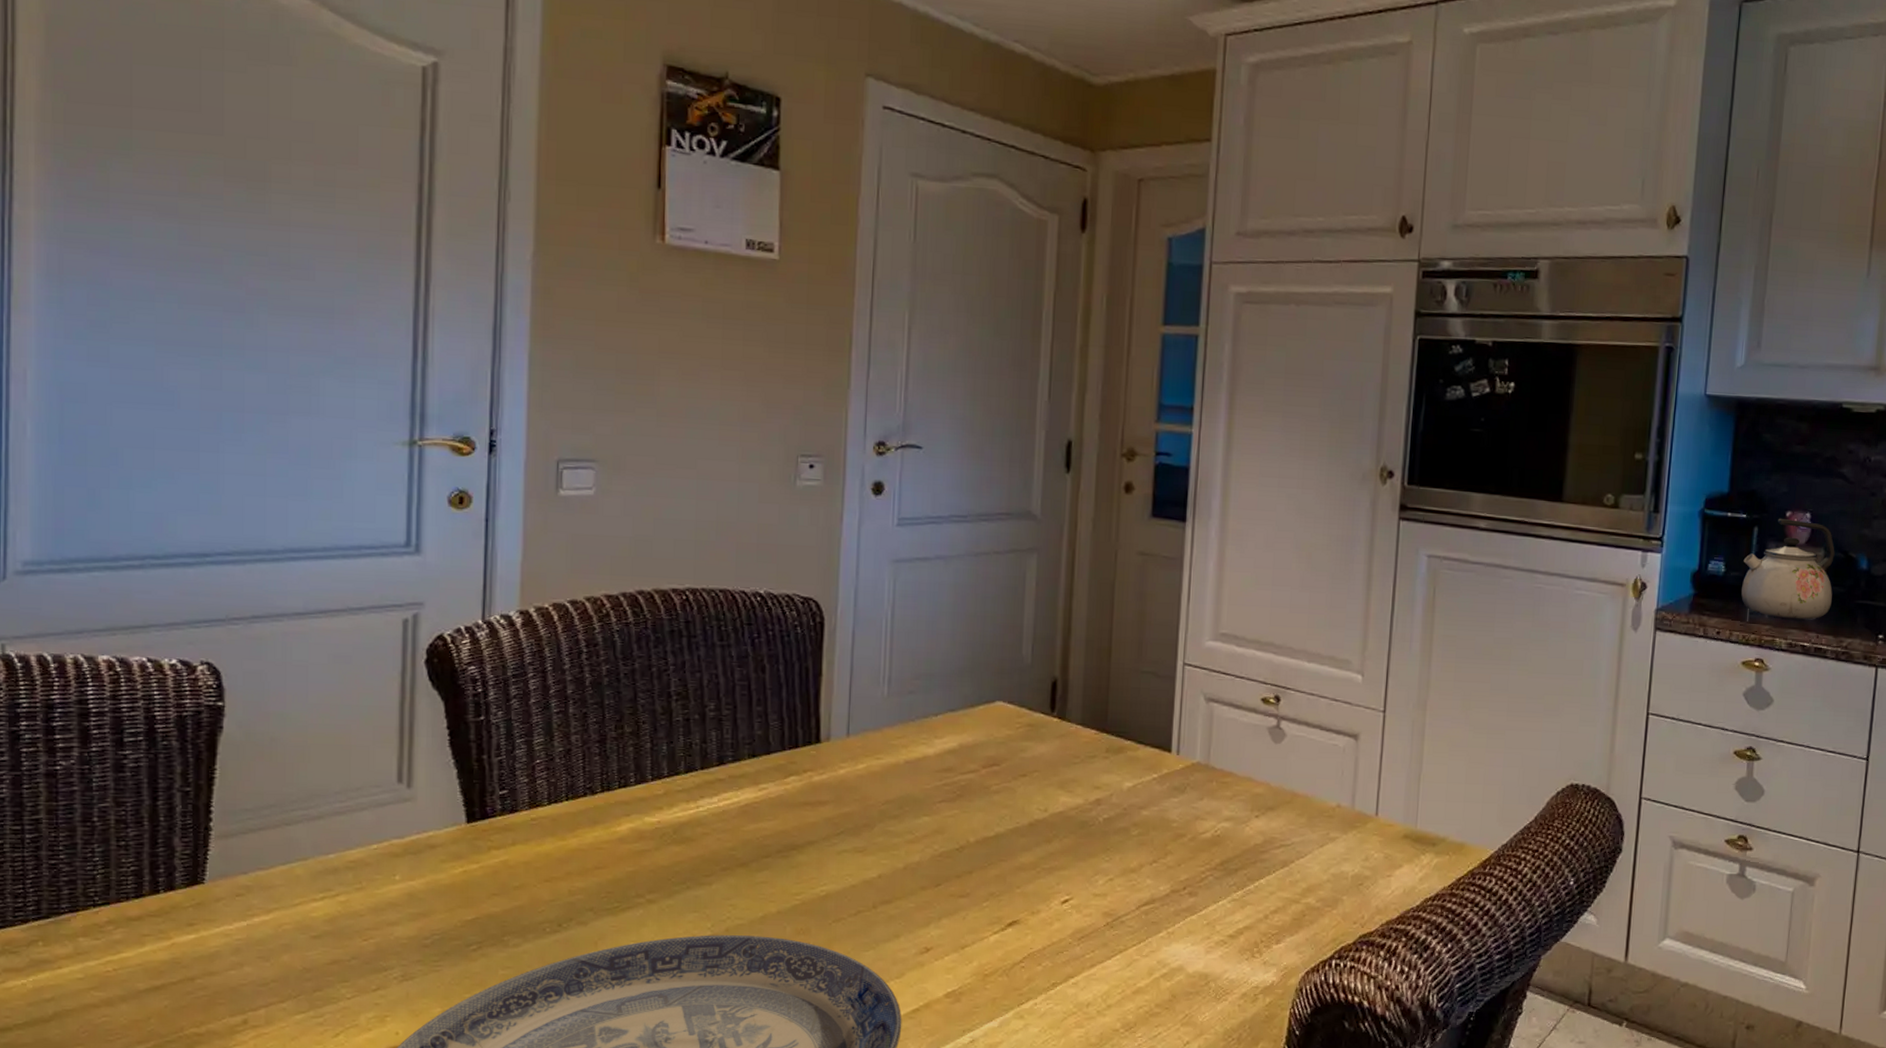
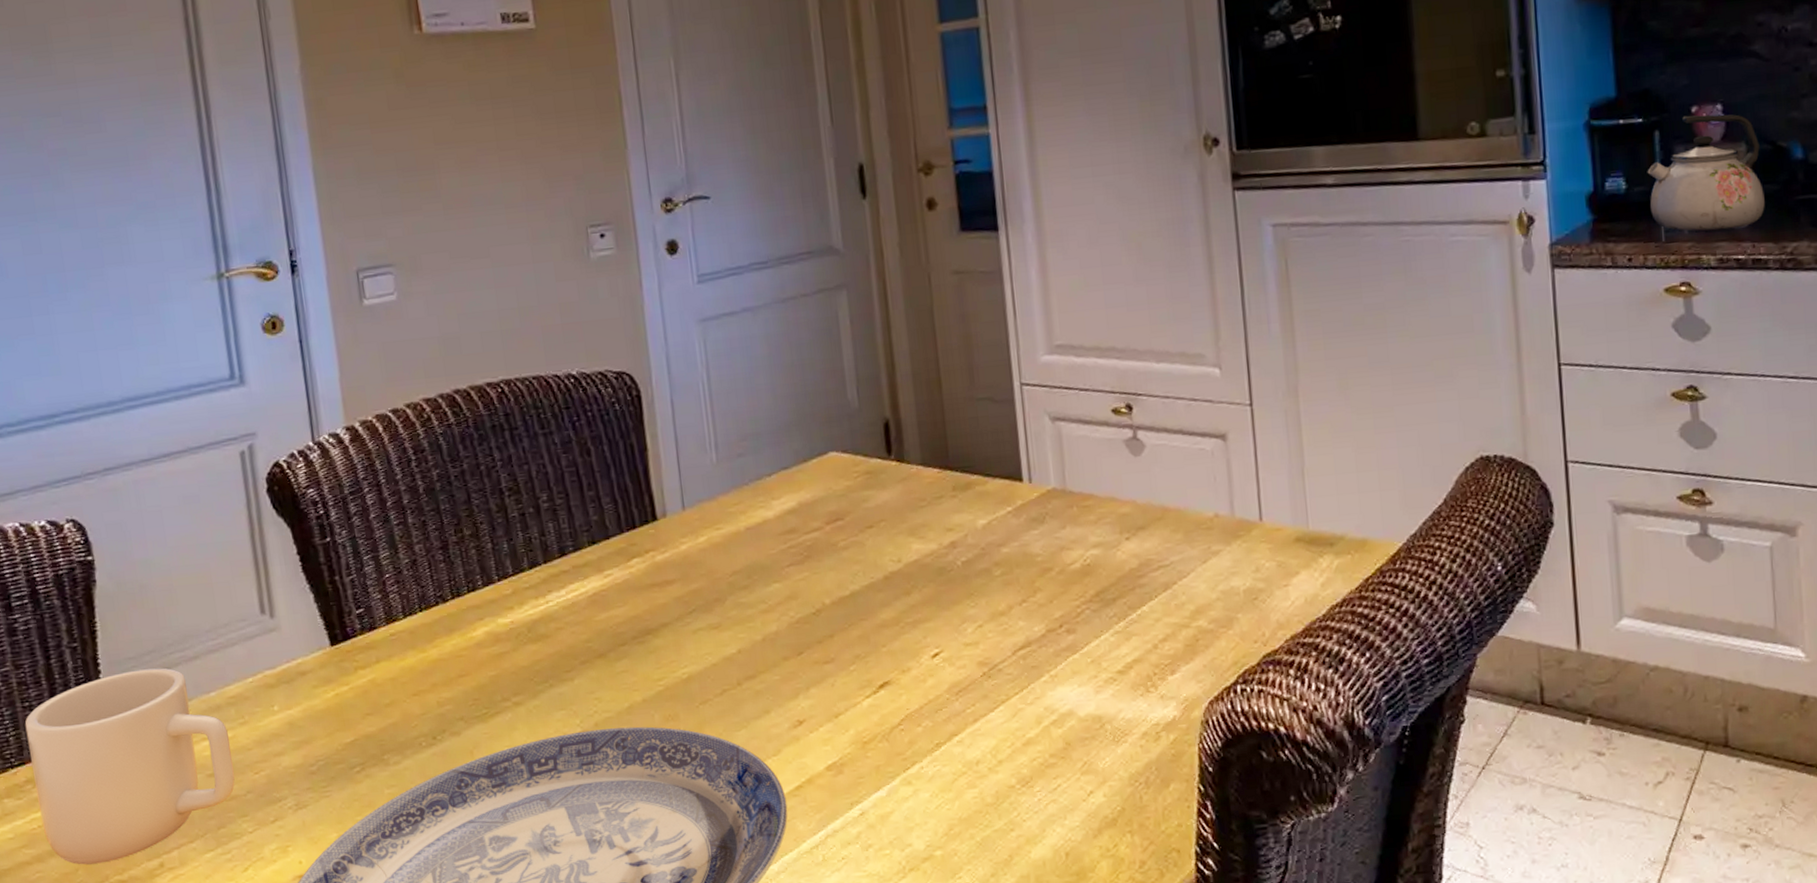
mug: none [117,822,342,1014] -> present [25,668,235,865]

